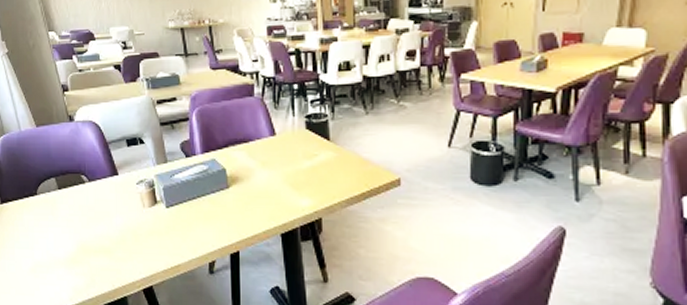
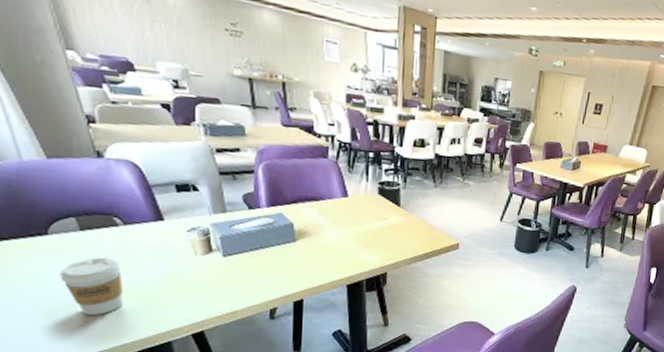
coffee cup: none [45,213,90,269] -> present [60,257,124,315]

